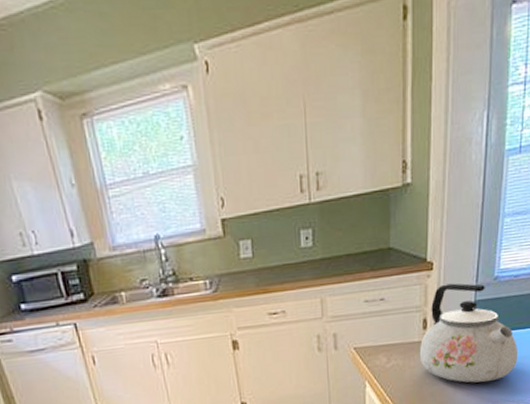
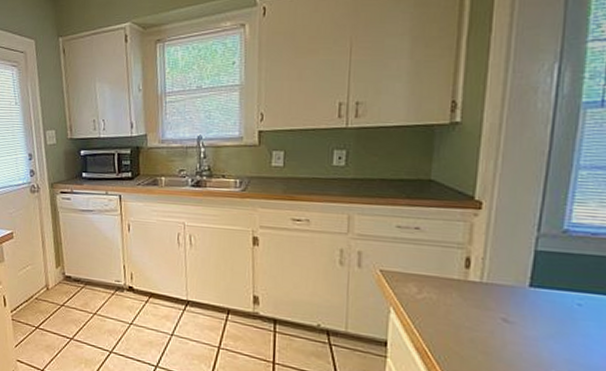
kettle: present [420,283,519,383] -> none [459,226,596,346]

